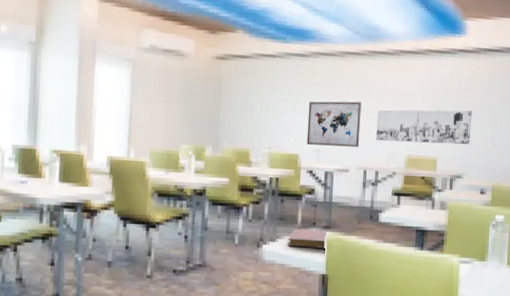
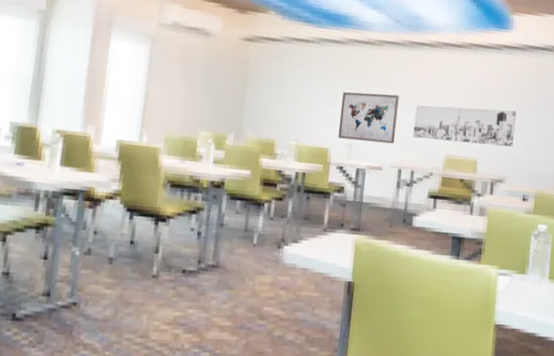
notebook: present [288,228,335,248] -> none [311,229,364,253]

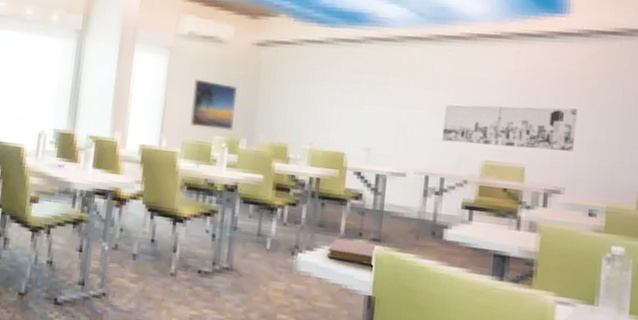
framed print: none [173,72,226,126] -> present [189,79,238,130]
notebook: none [311,229,364,253] -> present [327,238,386,265]
wall art: present [338,91,399,144] -> none [355,92,425,148]

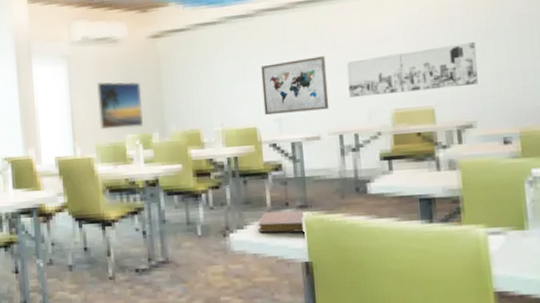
wall art: none [355,92,425,148] -> present [260,56,329,115]

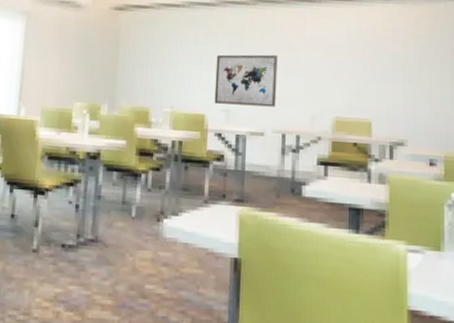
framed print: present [97,81,143,130] -> none [48,44,98,96]
notebook: present [258,210,314,233] -> none [193,201,249,226]
wall art: present [346,42,478,98] -> none [296,63,413,105]

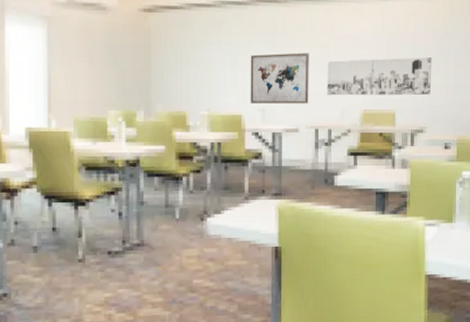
wall art: none [296,63,413,105] -> present [327,57,432,96]

